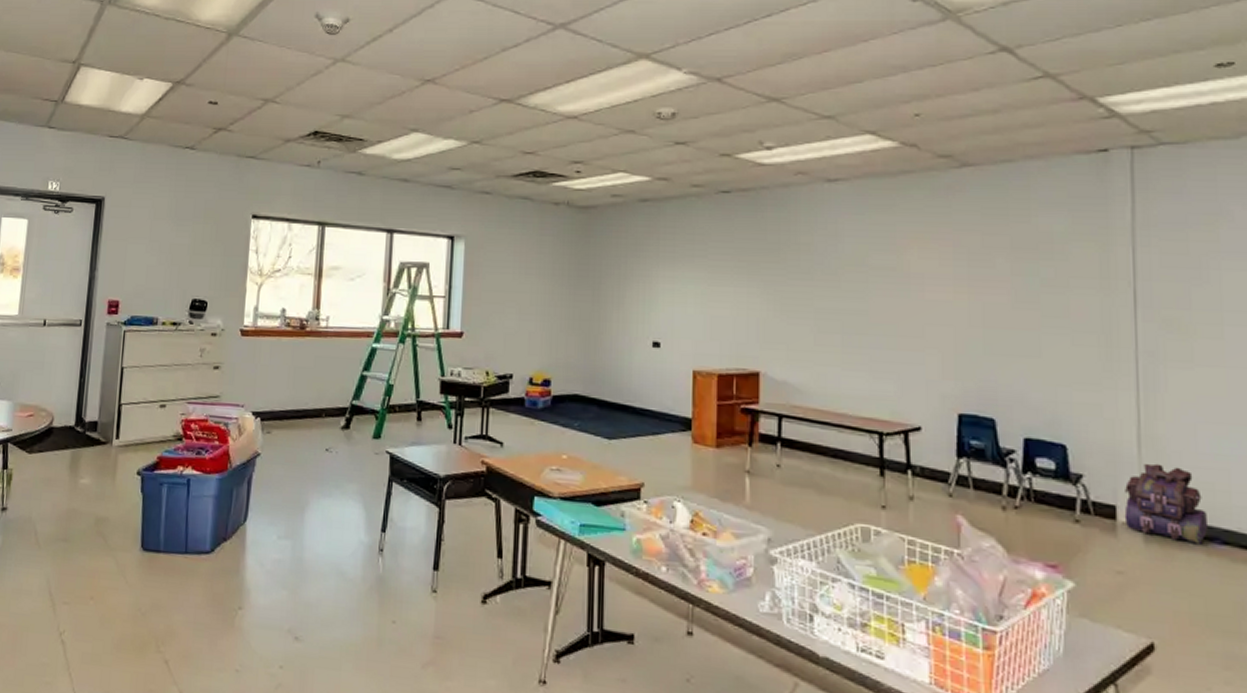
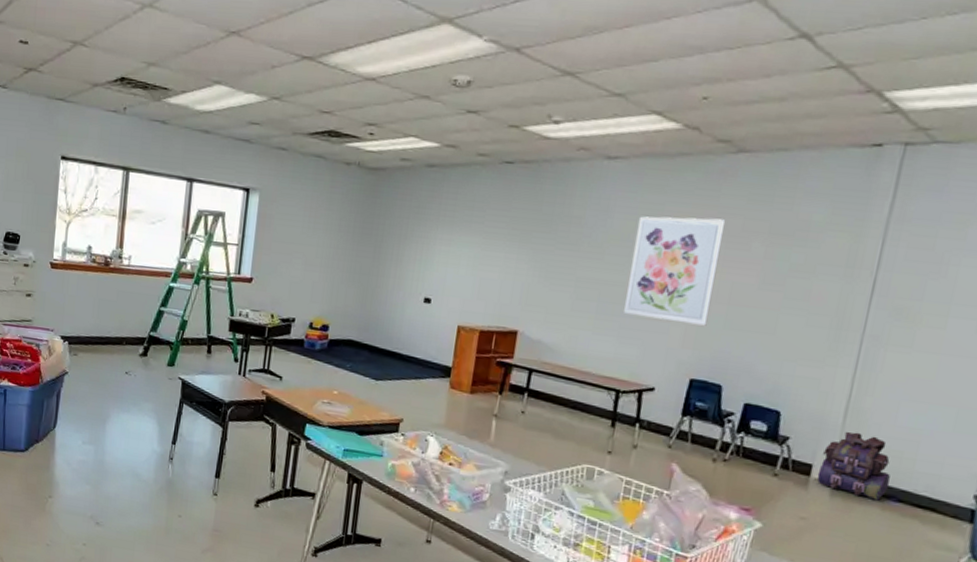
wall art: none [870,236,965,353] -> present [624,216,726,326]

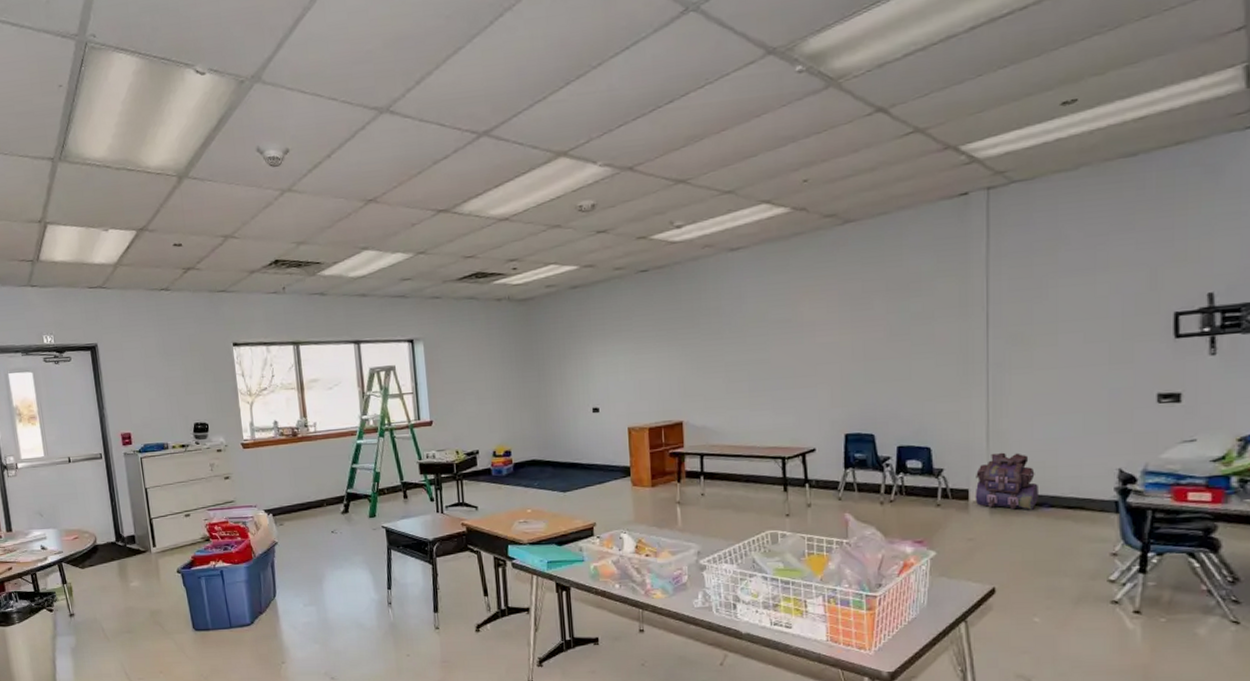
wall art: present [624,216,726,326] -> none [769,285,849,387]

